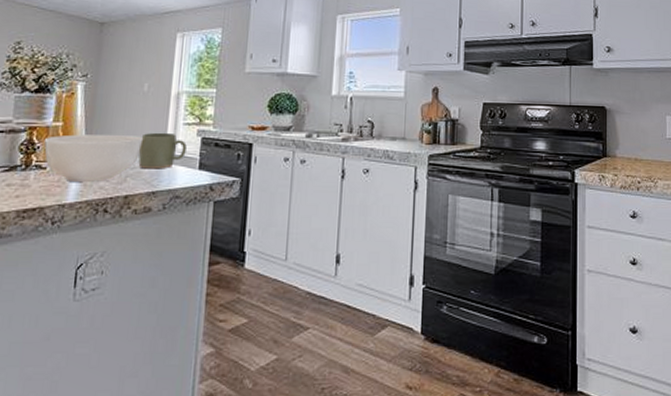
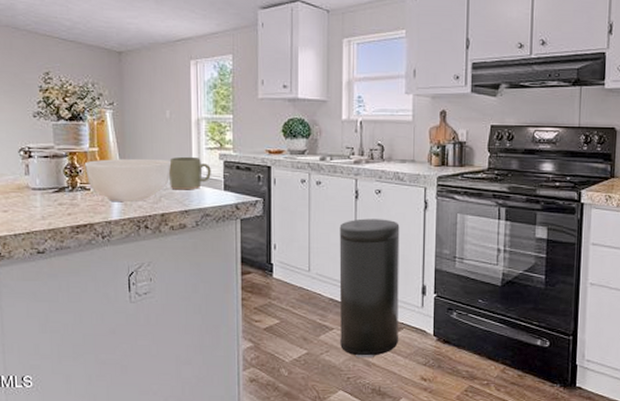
pedal bin: none [316,200,388,364] -> present [339,218,400,359]

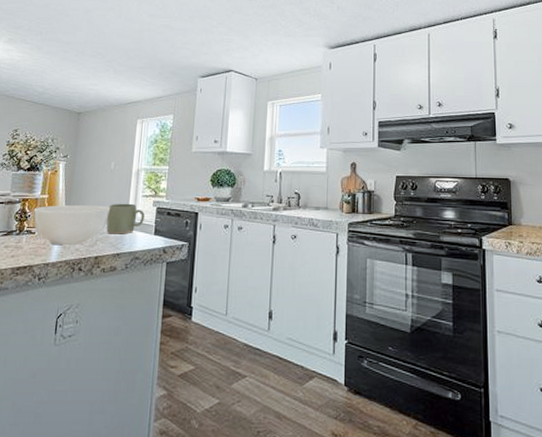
pedal bin: present [339,218,400,359] -> none [252,263,313,410]

